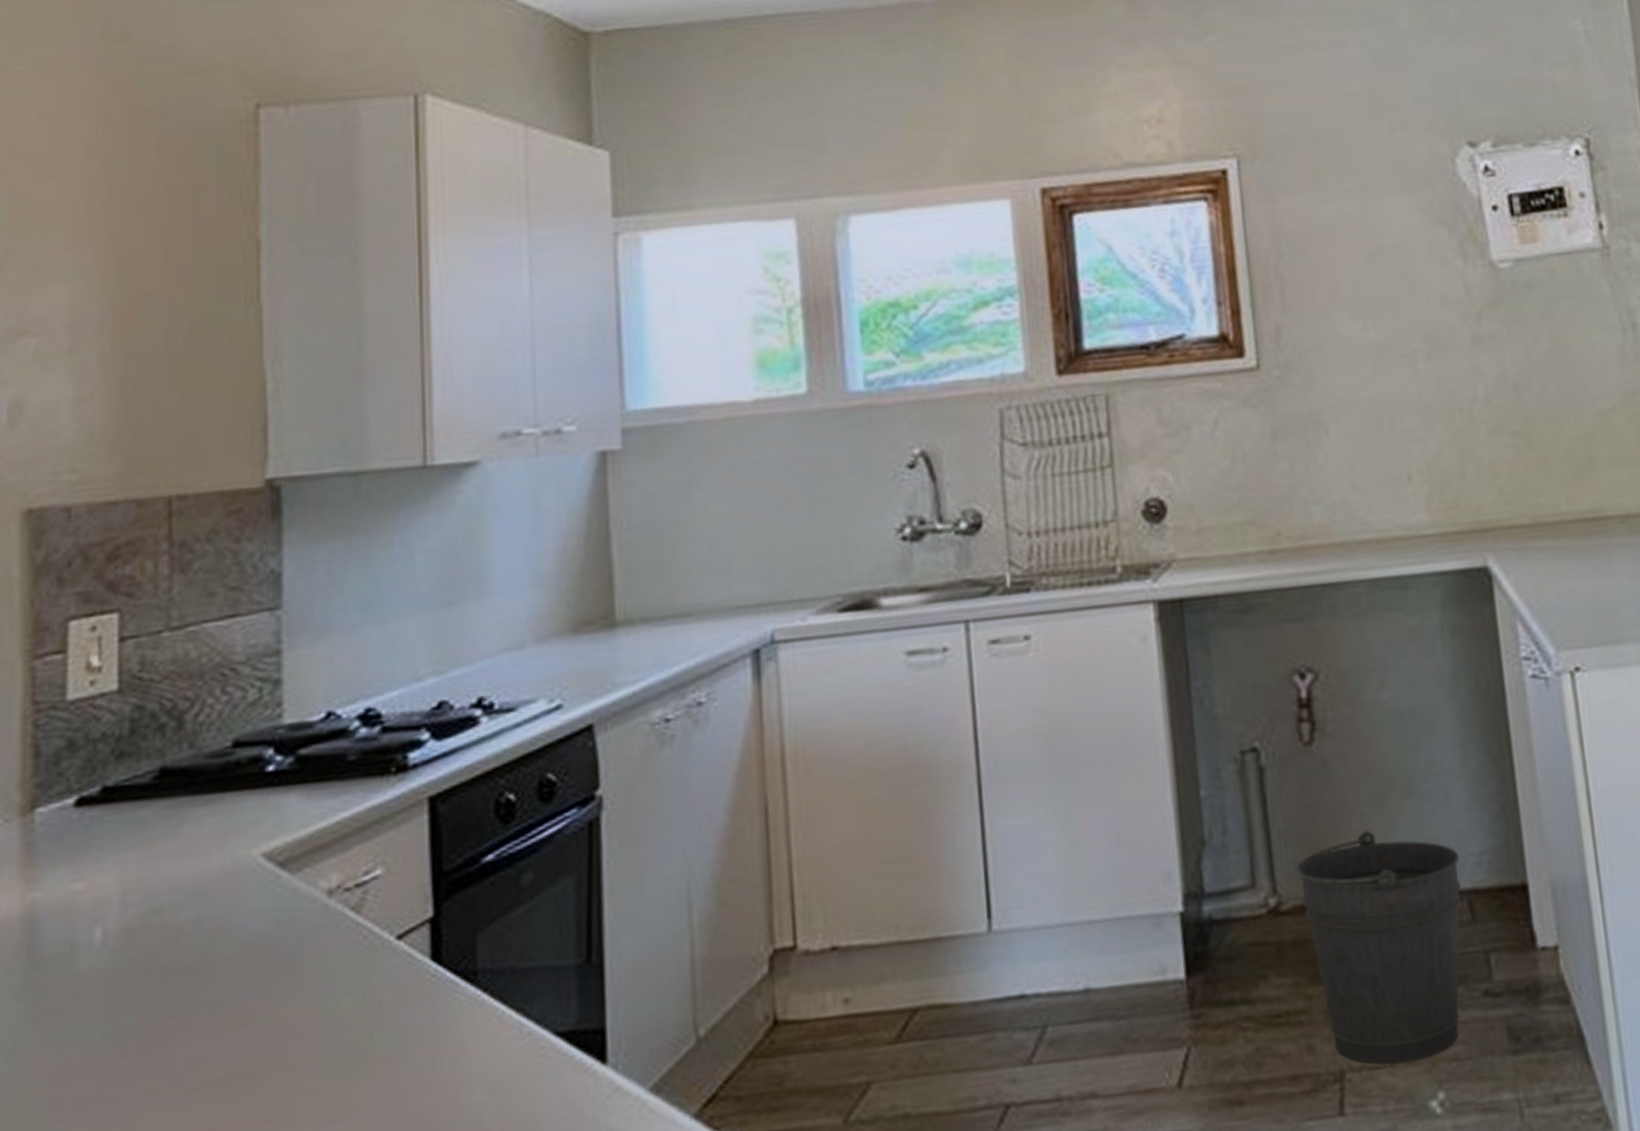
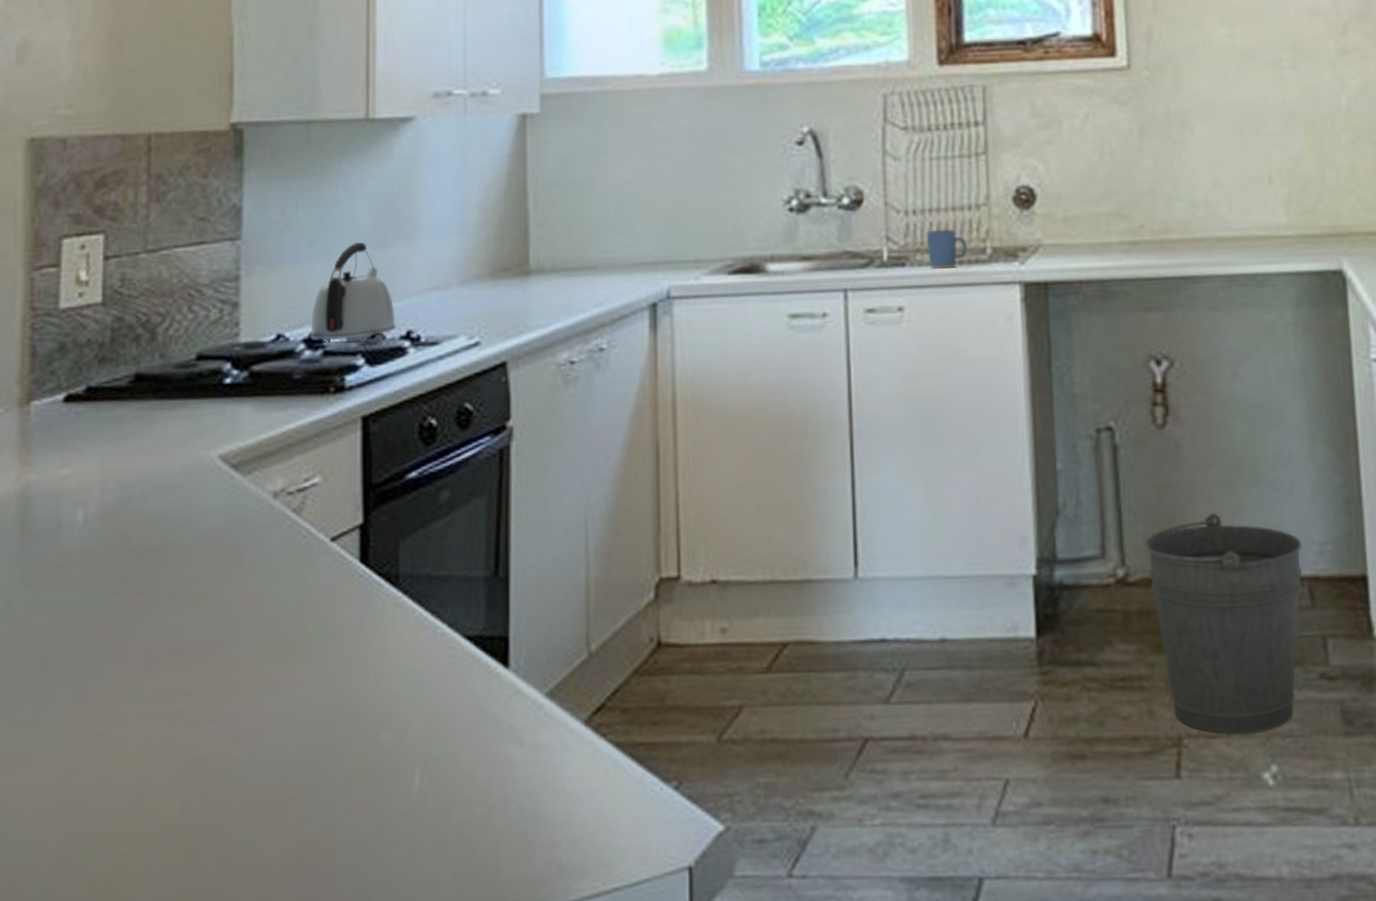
kettle: none [366,603,466,716] -> present [310,241,397,343]
mug: none [1051,548,1096,593] -> present [926,229,968,270]

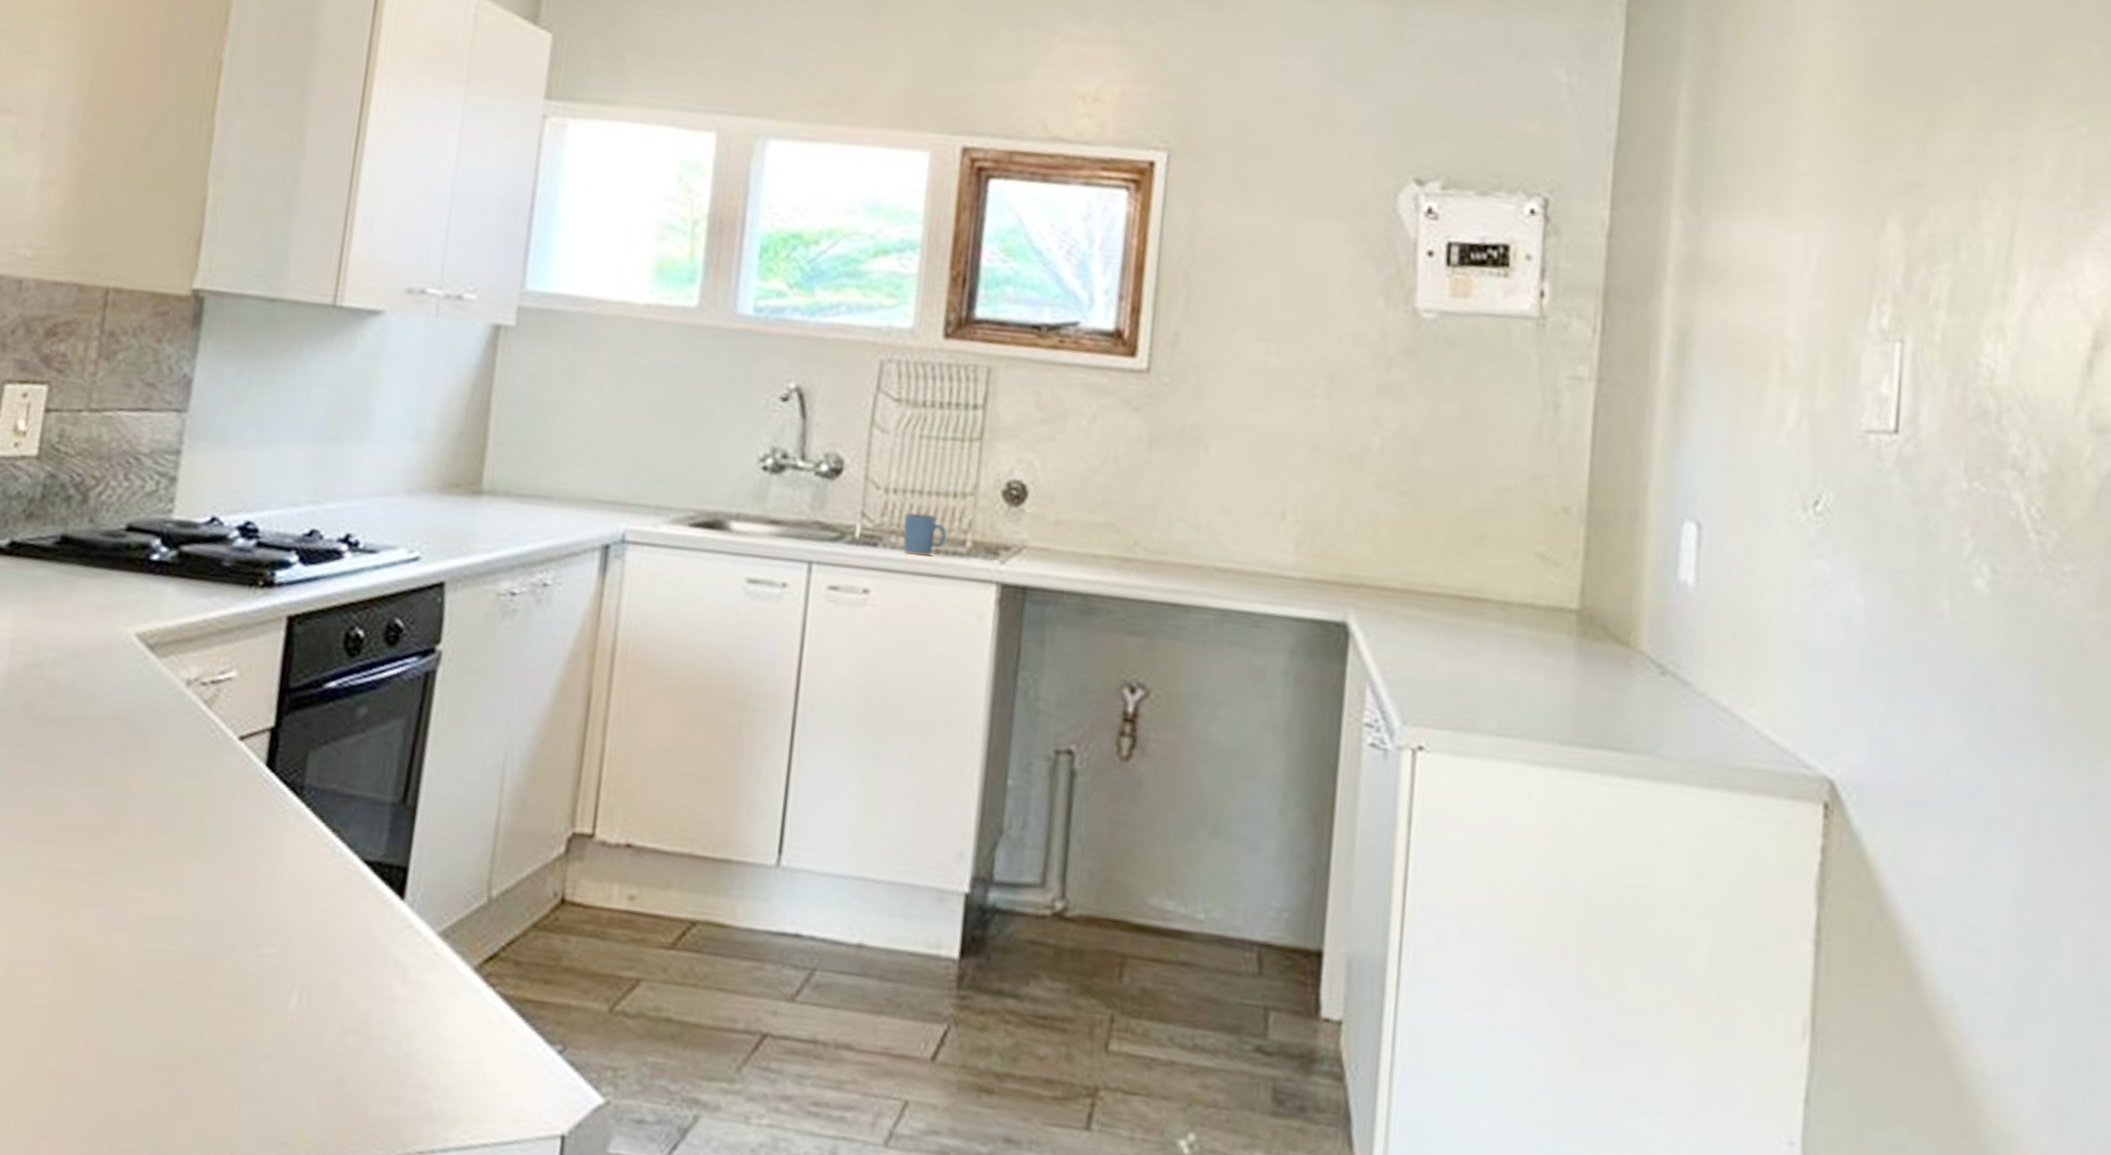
kettle: present [310,241,397,343] -> none [245,432,336,538]
bucket: present [1144,512,1303,735] -> none [1088,858,1258,1097]

